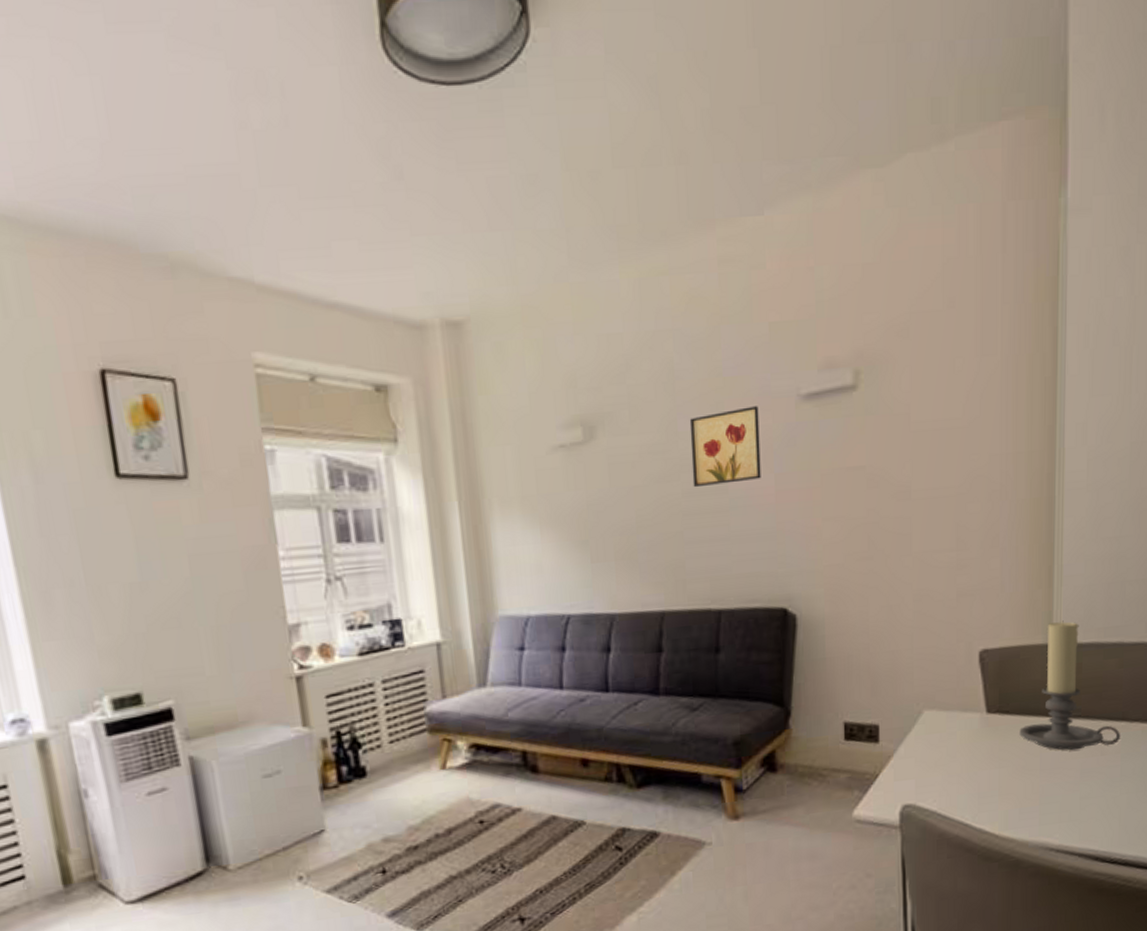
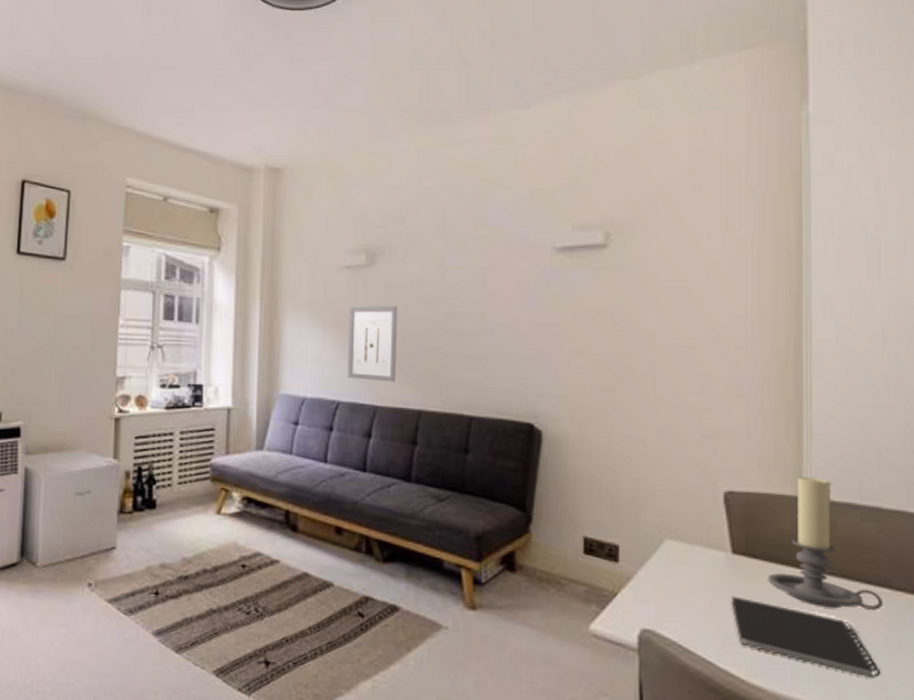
wall art: none [569,489,632,586] -> present [348,305,397,382]
wall art: present [689,406,761,488] -> none [455,252,517,312]
notebook: none [986,755,1116,810] -> present [731,596,880,679]

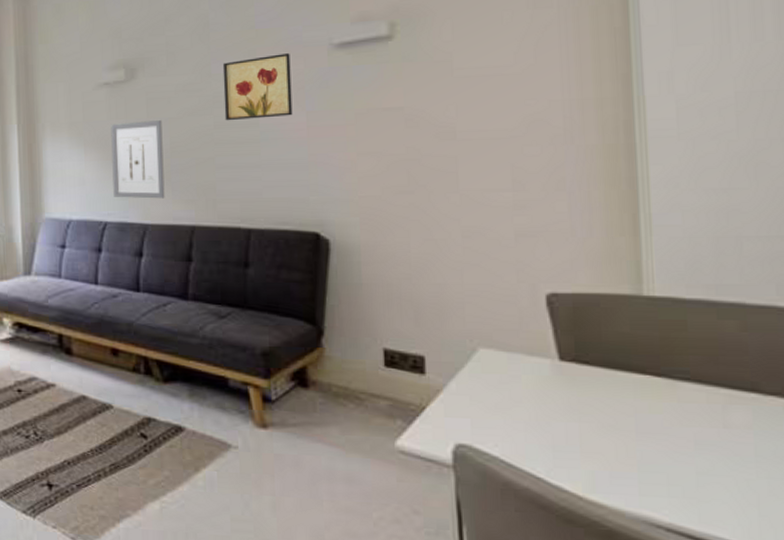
wall art: none [455,252,517,312] -> present [222,53,293,121]
notebook: present [731,596,880,679] -> none [560,406,751,493]
candle holder: present [768,476,883,611] -> none [604,272,750,419]

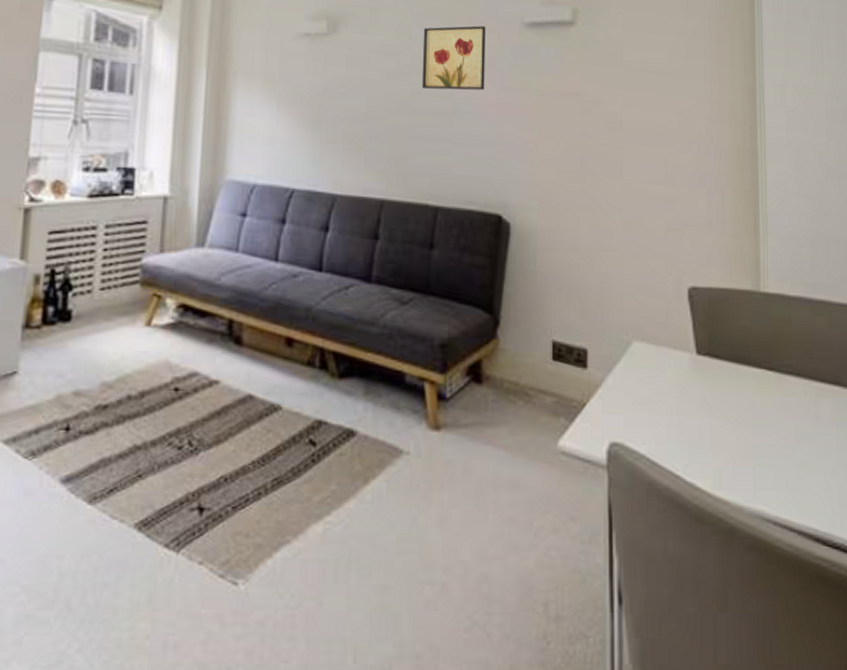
wall art: present [111,120,165,199] -> none [304,79,360,167]

